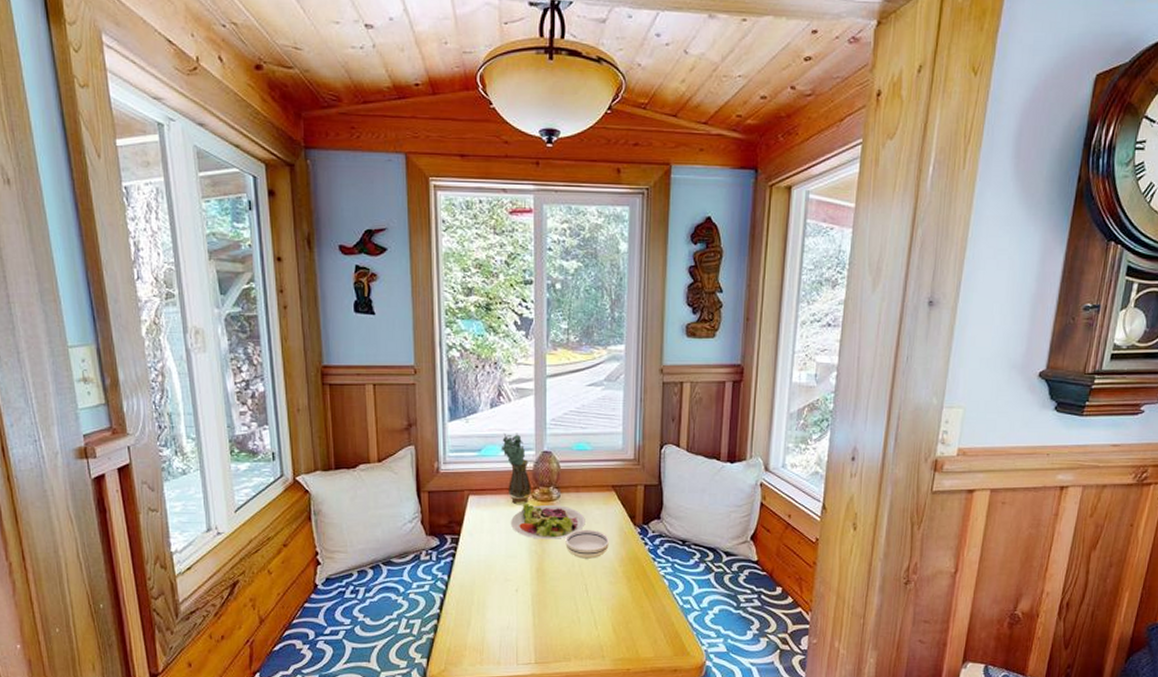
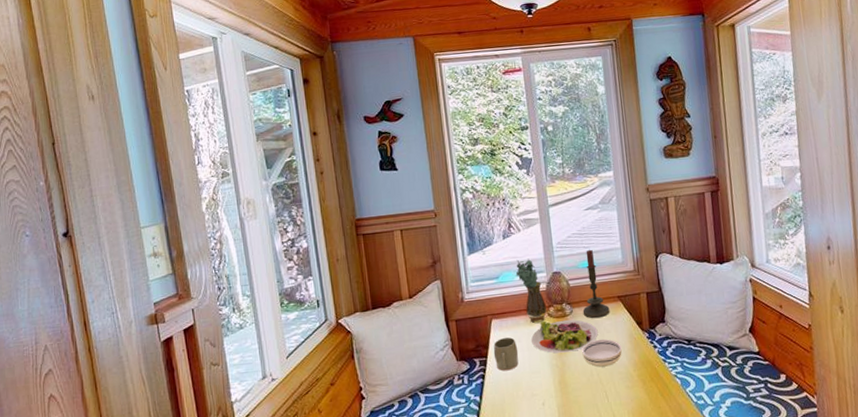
mug: none [467,517,495,552] -> present [493,337,519,371]
candle: none [571,429,602,507] -> present [582,248,610,319]

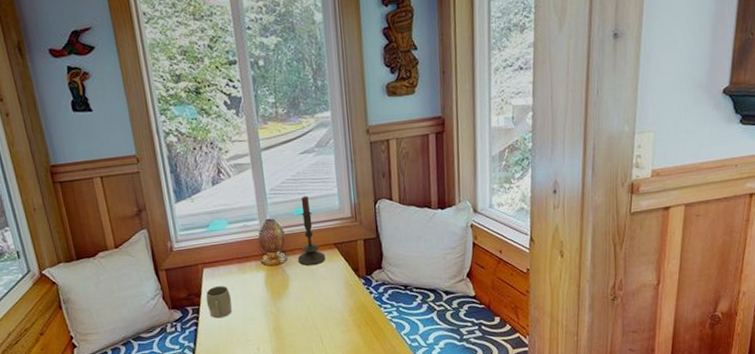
vase: present [516,258,547,324] -> none [227,205,260,272]
salad plate: present [531,319,598,353] -> none [245,267,314,301]
bowl: present [582,338,622,367] -> none [296,285,338,313]

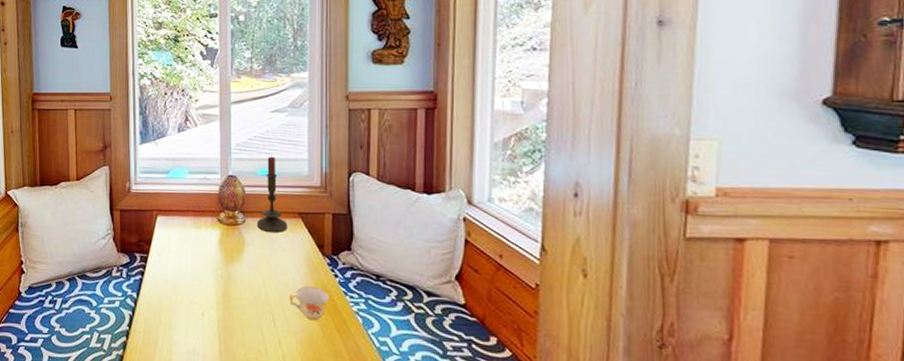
mug: present [206,286,232,319] -> none [155,237,182,272]
teacup: none [333,305,368,334] -> present [289,286,330,321]

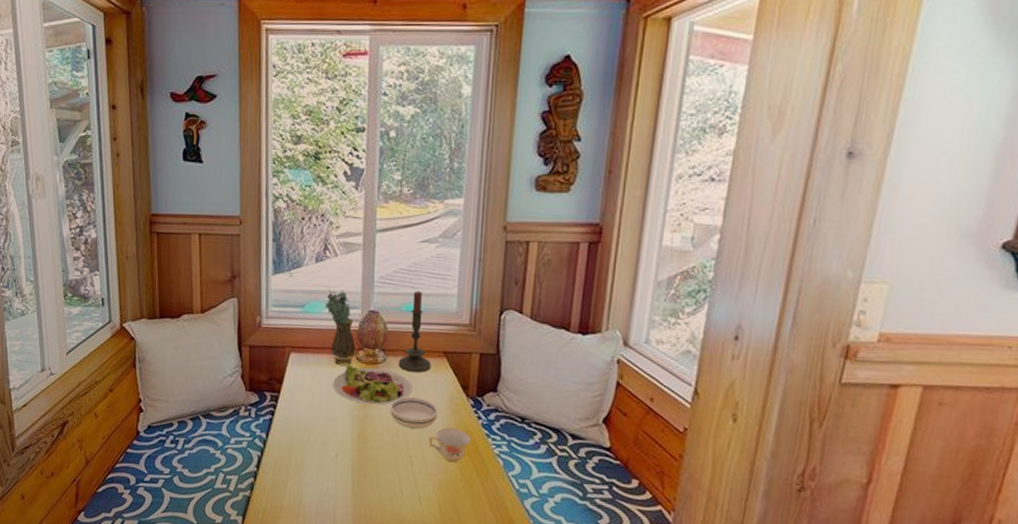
vase: none [189,156,217,228] -> present [326,289,356,366]
salad plate: none [197,227,271,265] -> present [333,365,413,405]
bowl: none [251,256,296,288] -> present [390,396,438,429]

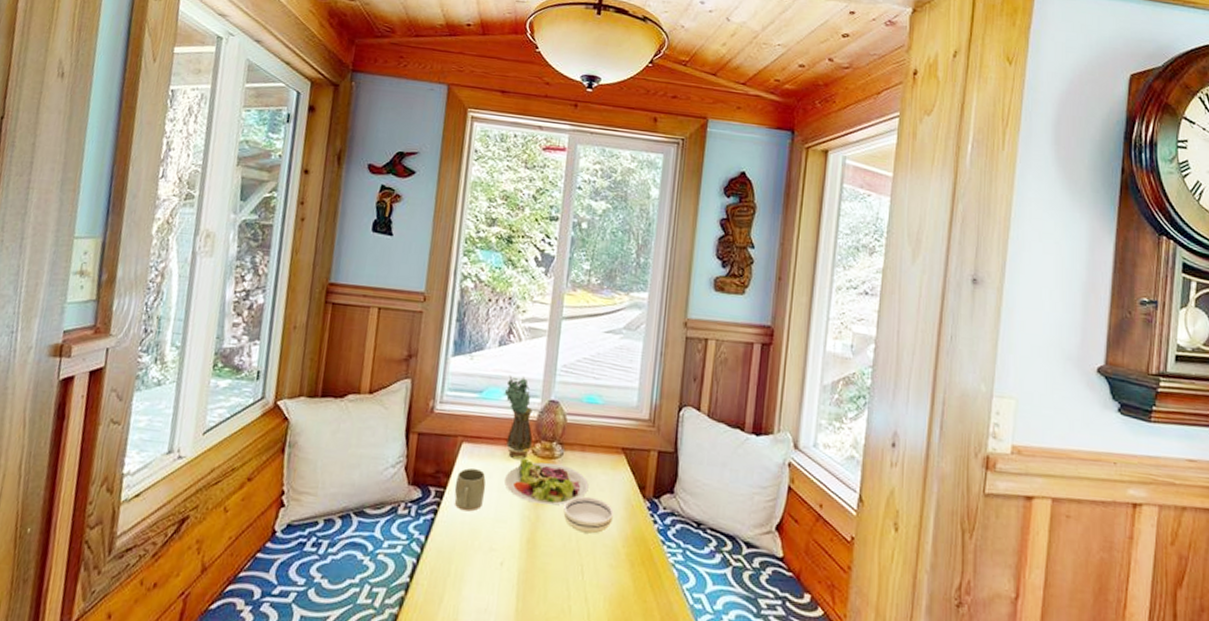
mug: none [287,375,316,412] -> present [454,468,486,512]
candle: present [398,289,432,373] -> none [575,380,609,470]
teacup: present [429,427,472,463] -> none [602,532,647,574]

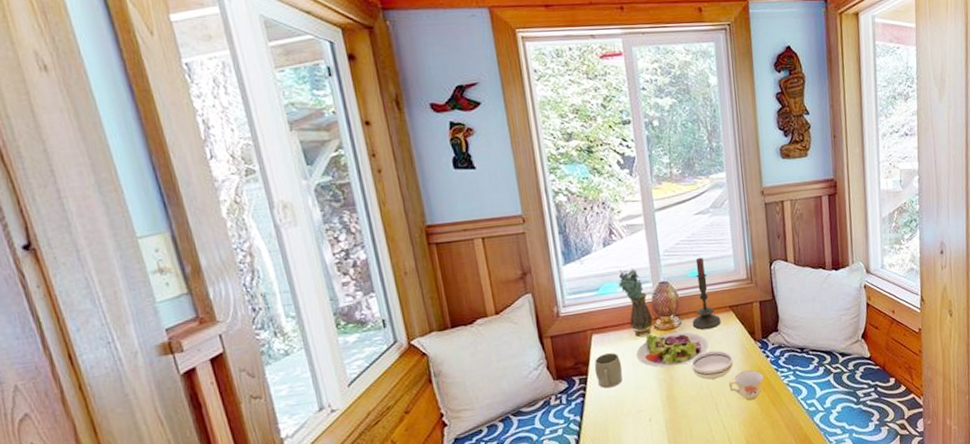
candle: none [575,380,609,470] -> present [692,256,721,330]
teacup: none [602,532,647,574] -> present [729,369,764,401]

